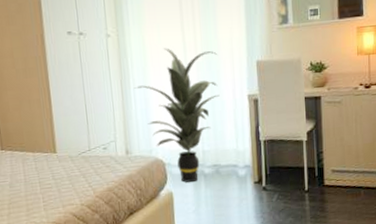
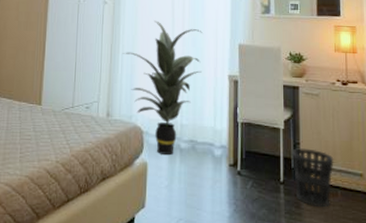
wastebasket: none [315,155,357,208] -> present [291,148,334,208]

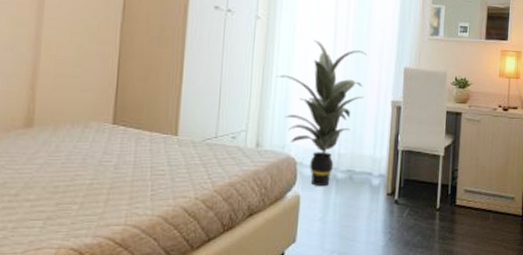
wastebasket: present [291,148,334,208] -> none [449,175,489,231]

